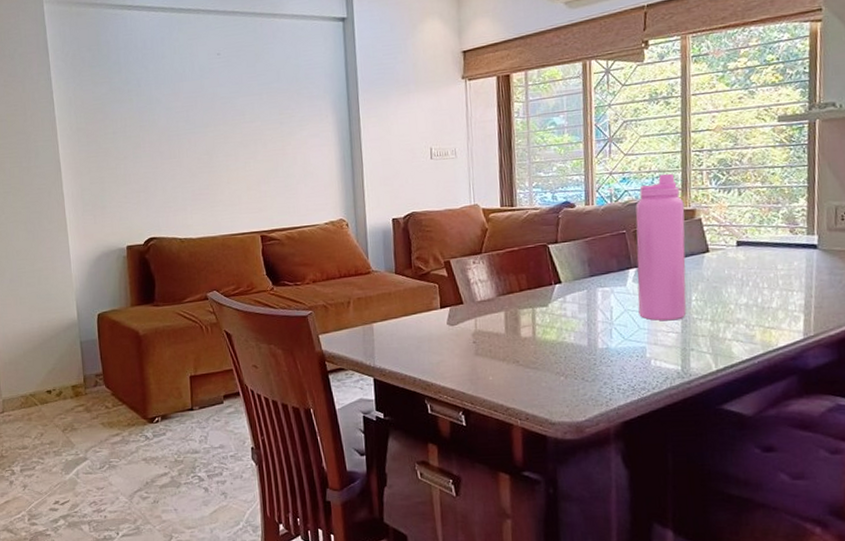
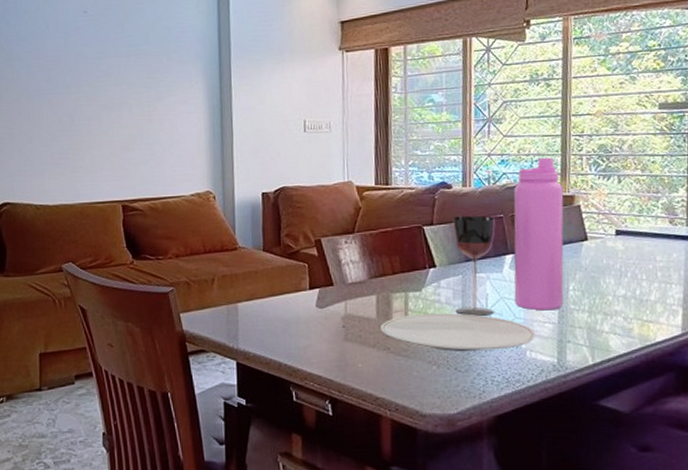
plate: none [508,326,660,362] -> present [379,313,536,351]
wineglass: none [577,232,619,328] -> present [453,215,495,316]

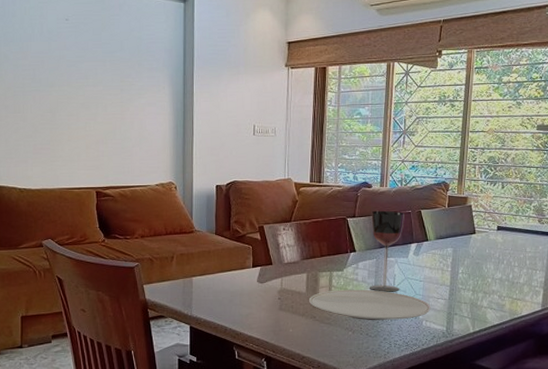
water bottle: present [513,157,564,311] -> none [416,165,459,289]

